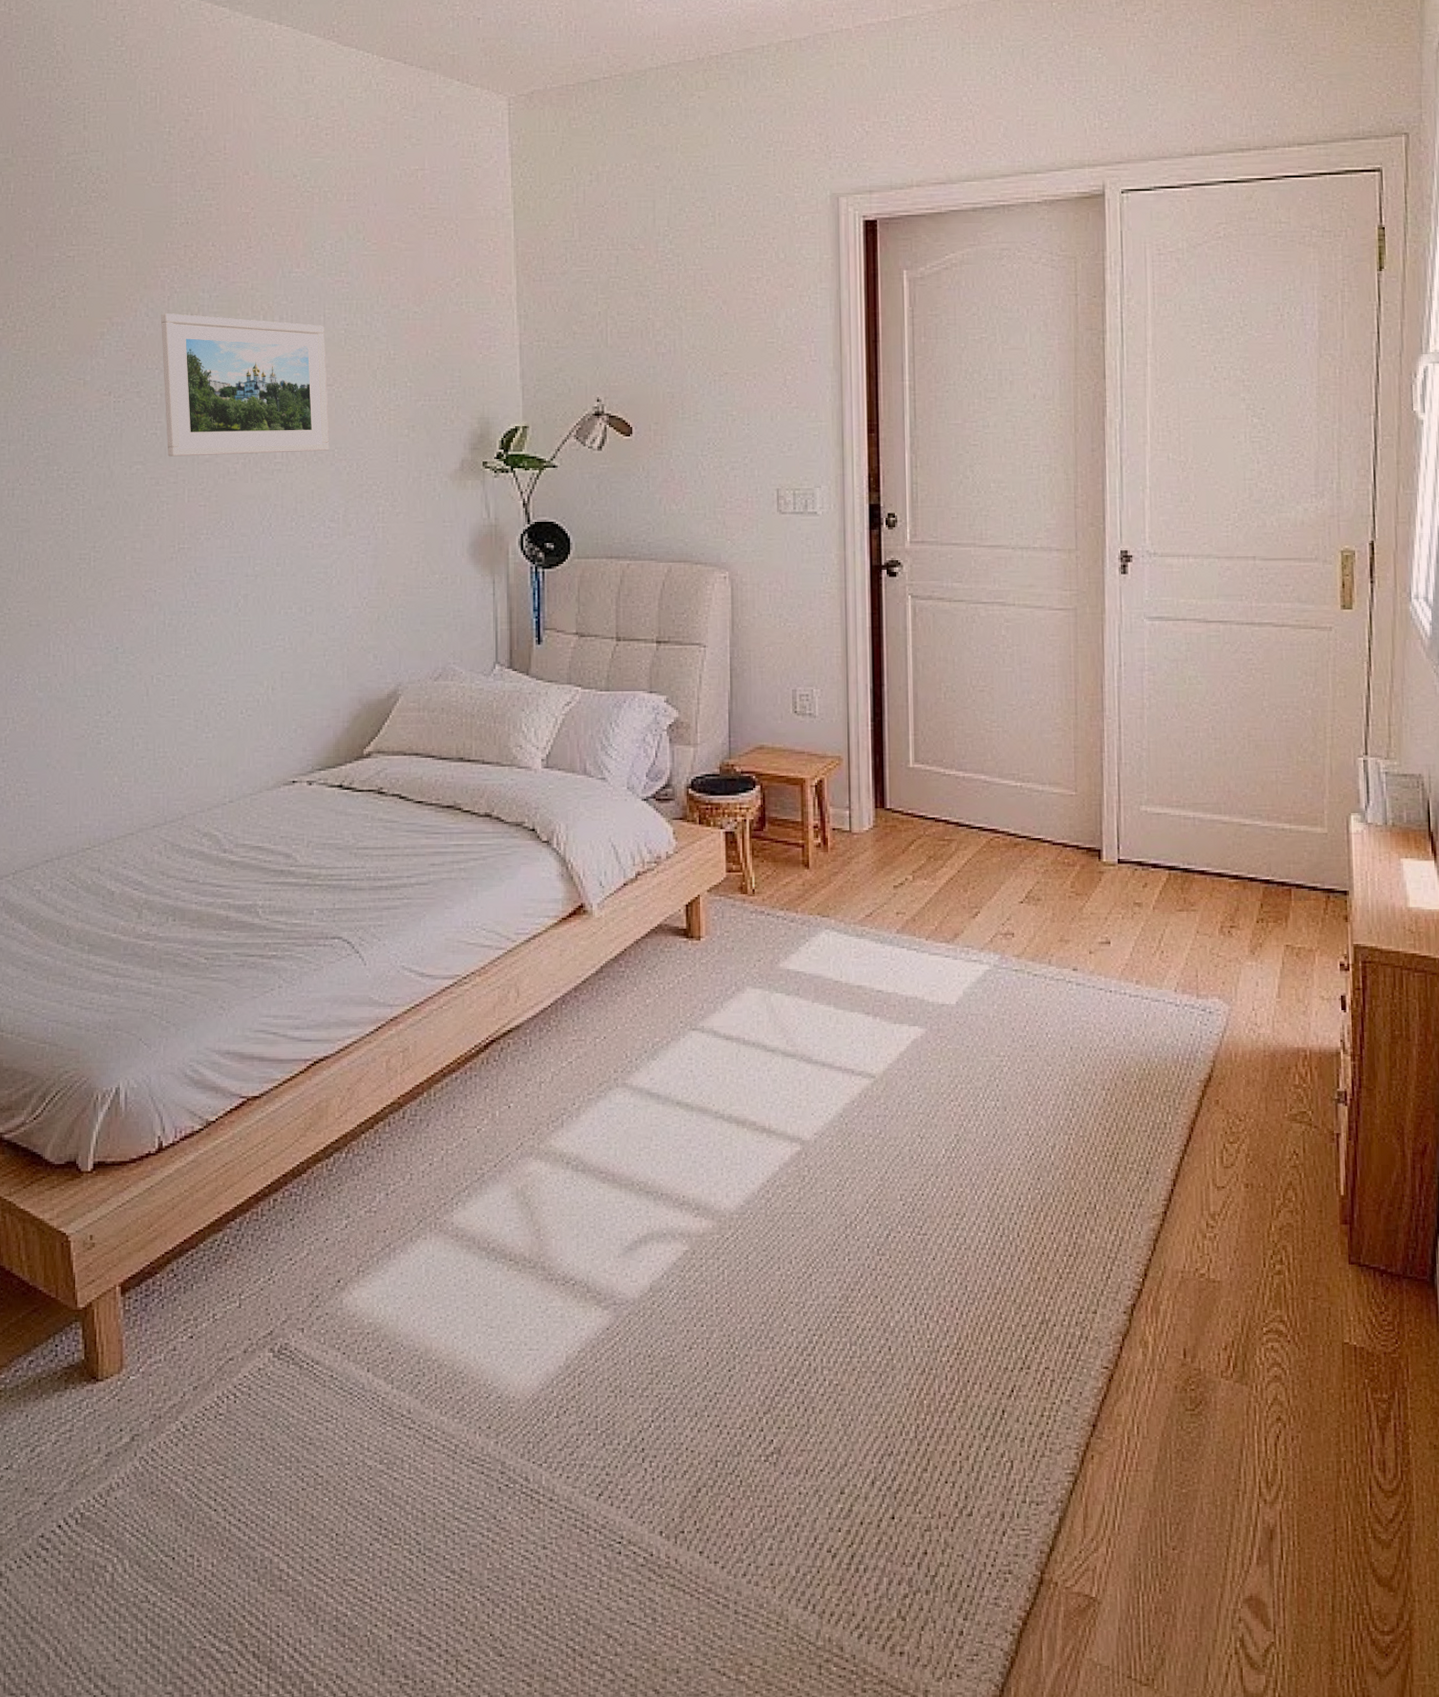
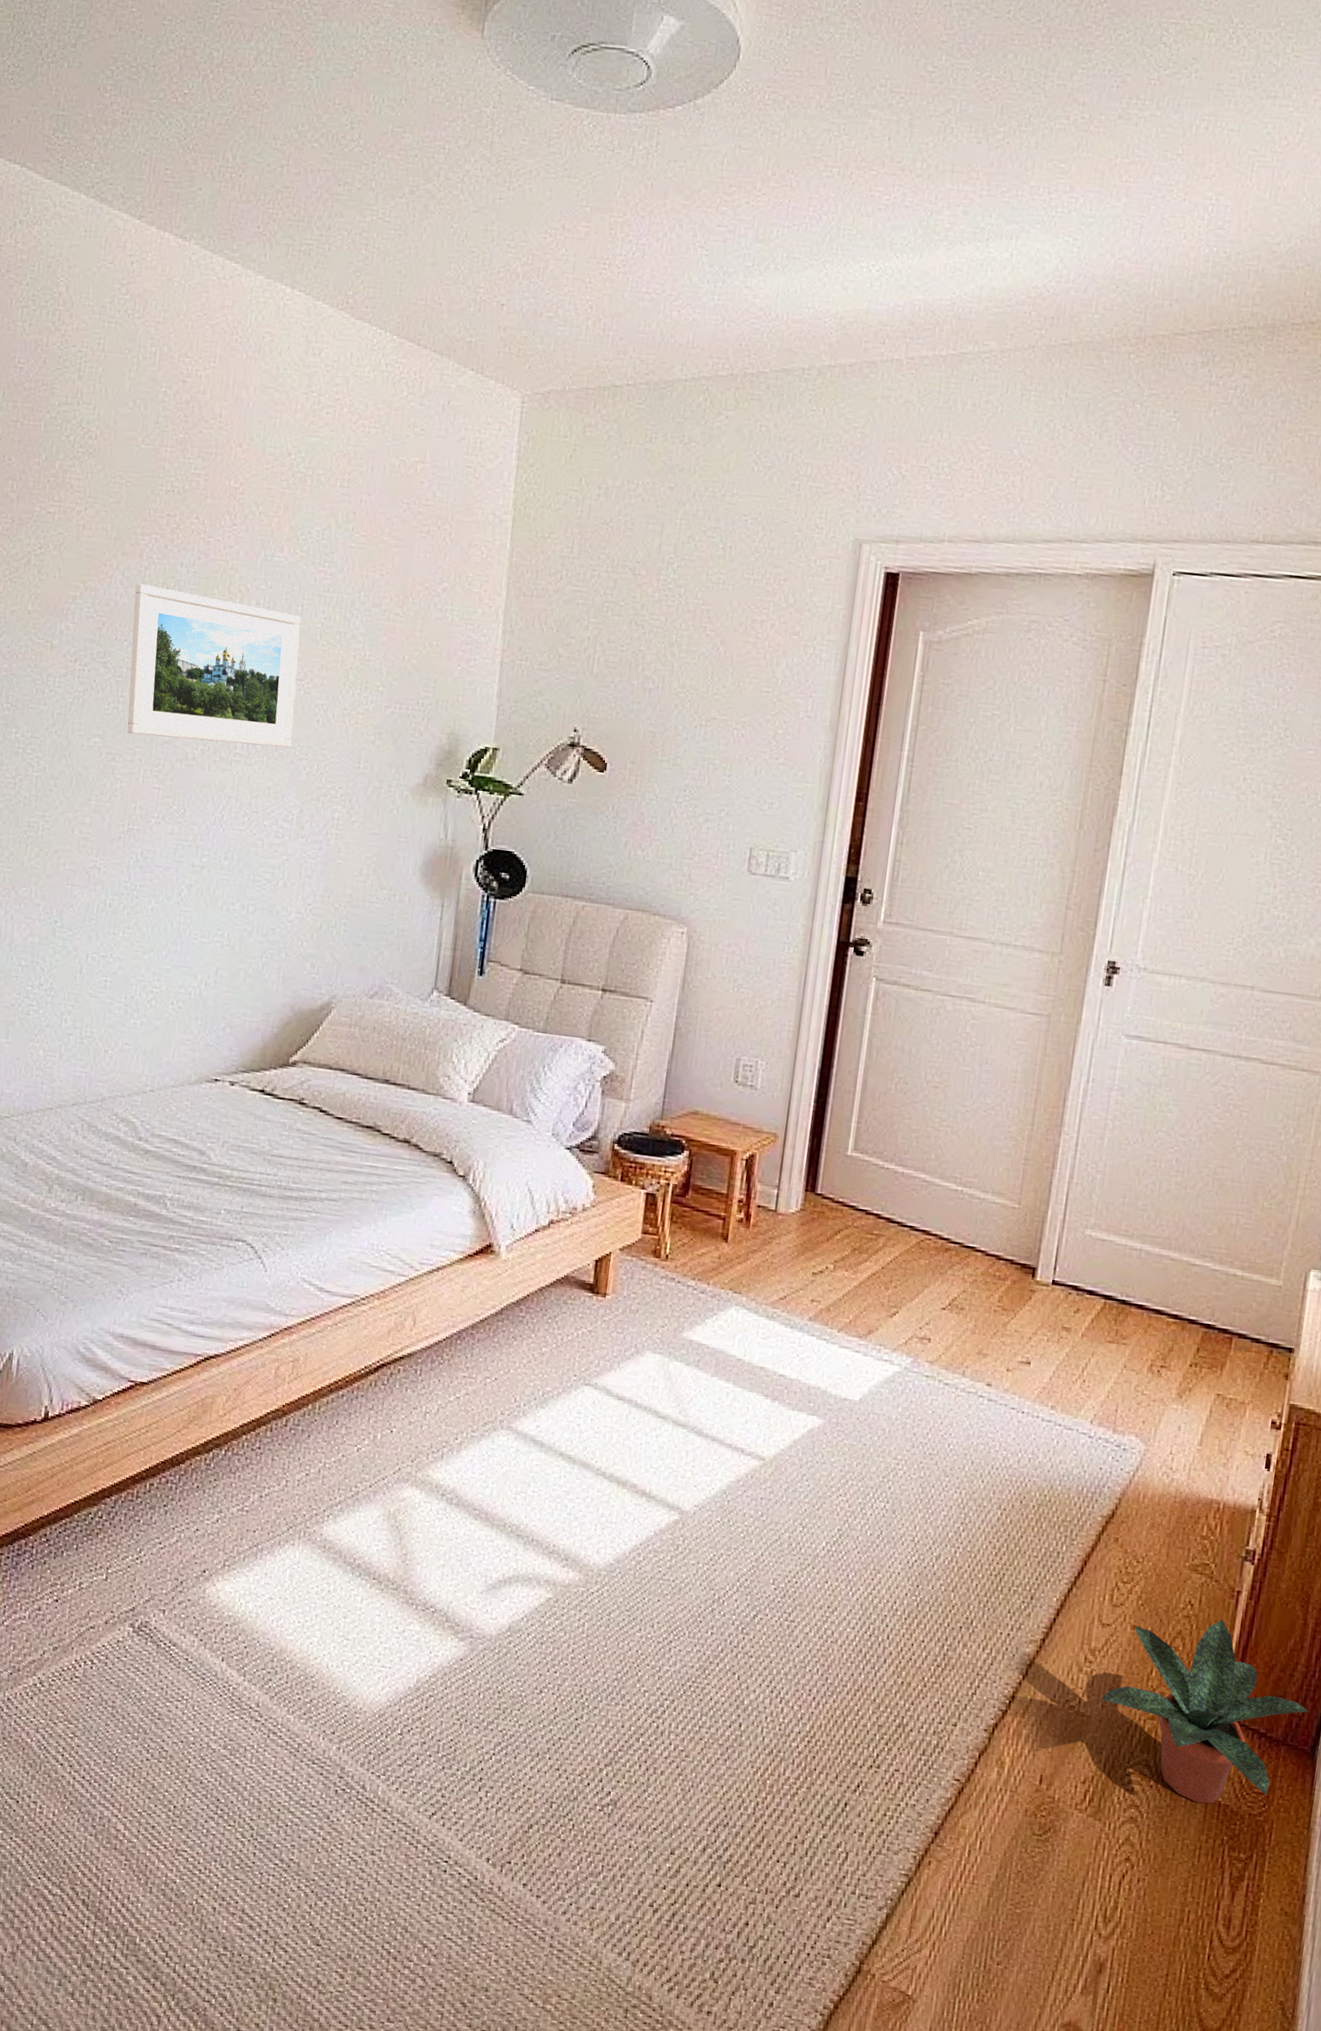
potted plant: none [1228,1164,1422,1350] -> present [1101,1619,1310,1804]

